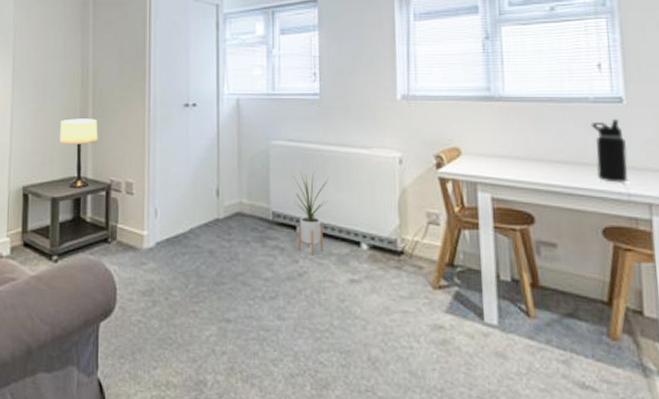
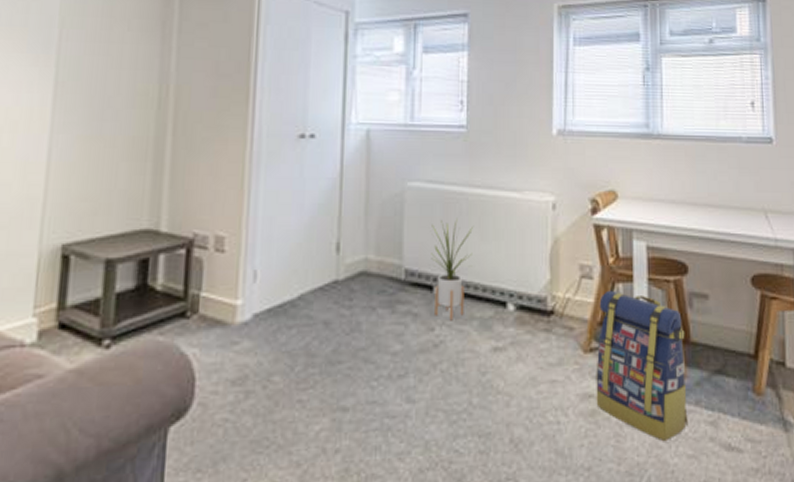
table lamp: present [60,118,98,188] -> none [122,151,179,245]
backpack: none [445,236,539,373] -> present [596,290,688,441]
water bottle: present [591,118,629,183] -> none [743,160,776,228]

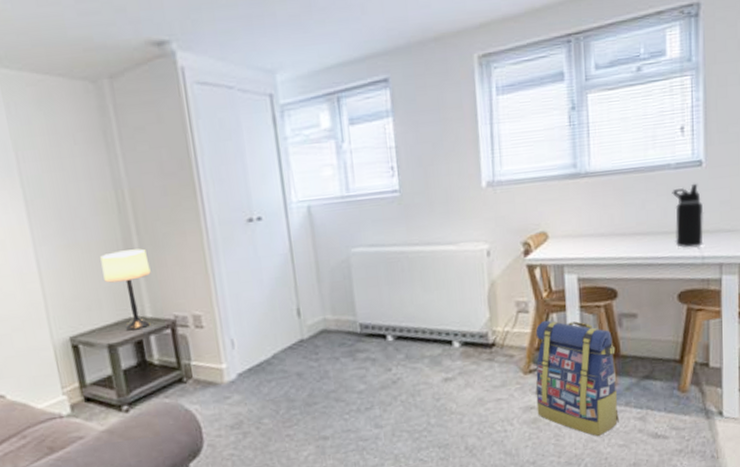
table lamp: none [122,151,179,245] -> present [100,248,151,331]
house plant: present [431,218,473,321] -> none [378,274,418,361]
water bottle: none [743,160,776,228] -> present [672,183,704,248]

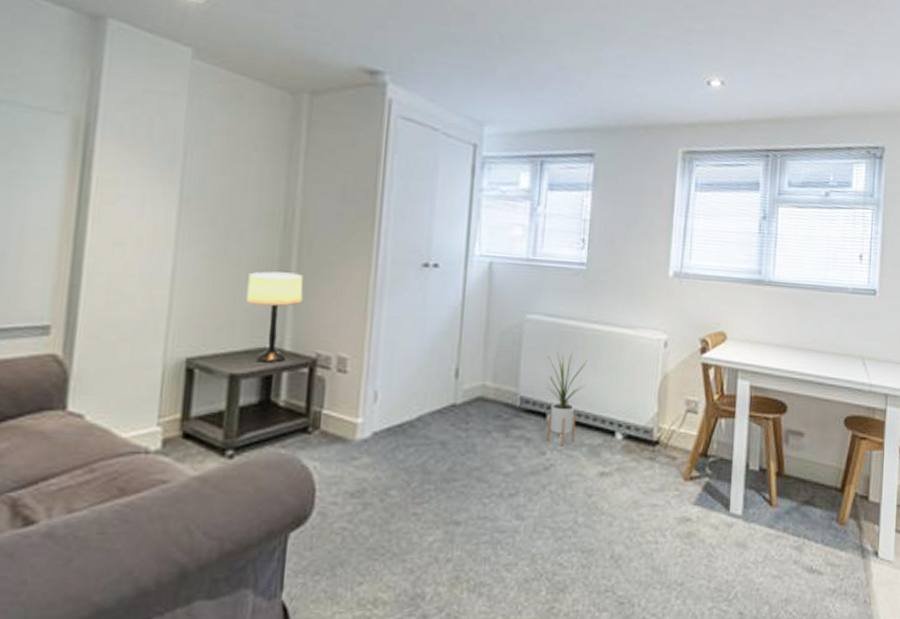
house plant: none [378,274,418,361] -> present [546,351,587,447]
backpack: present [535,320,619,436] -> none [692,424,779,562]
water bottle: present [672,183,704,248] -> none [846,310,875,374]

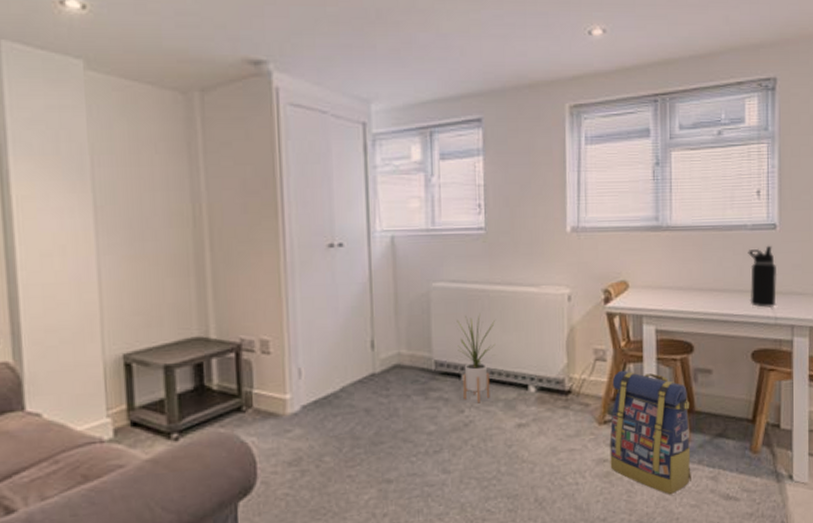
table lamp: present [246,271,303,363] -> none [168,266,221,352]
backpack: none [692,424,779,562] -> present [609,370,691,494]
water bottle: none [846,310,875,374] -> present [748,245,778,308]

